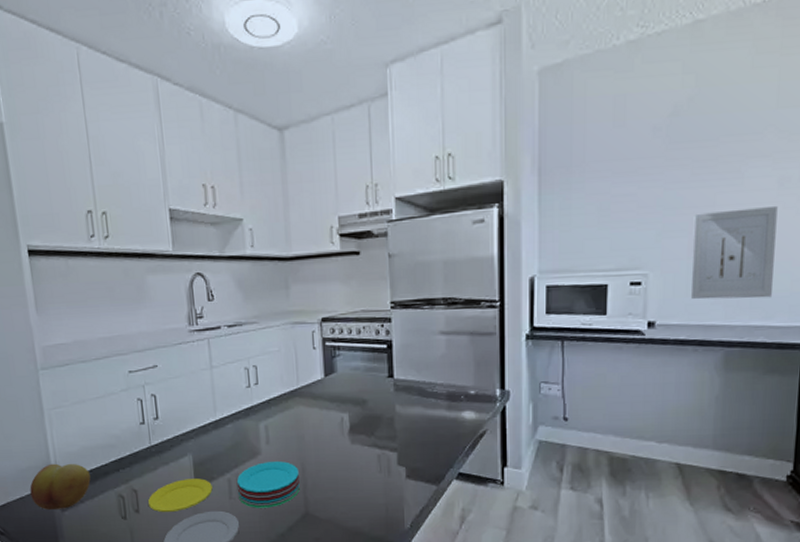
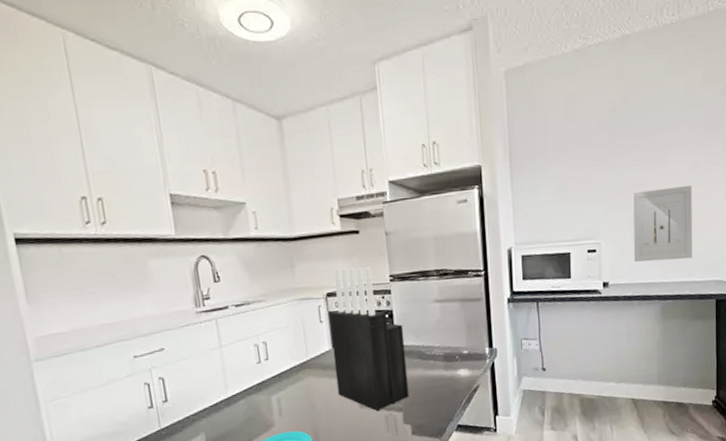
knife block: none [323,291,406,449] -> present [329,267,409,412]

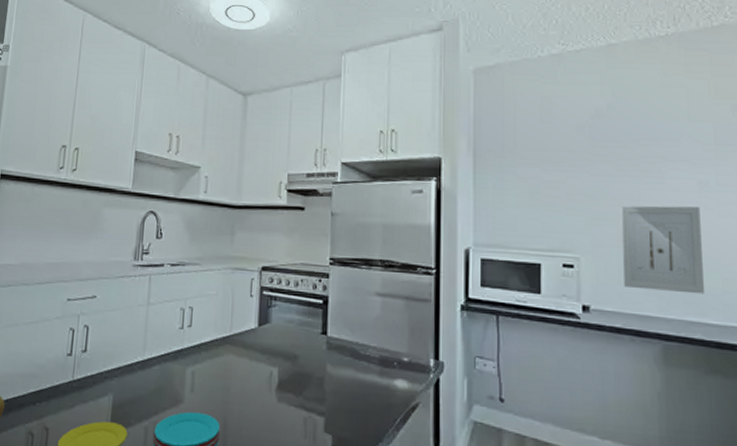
knife block: present [329,267,409,412] -> none [256,242,338,411]

